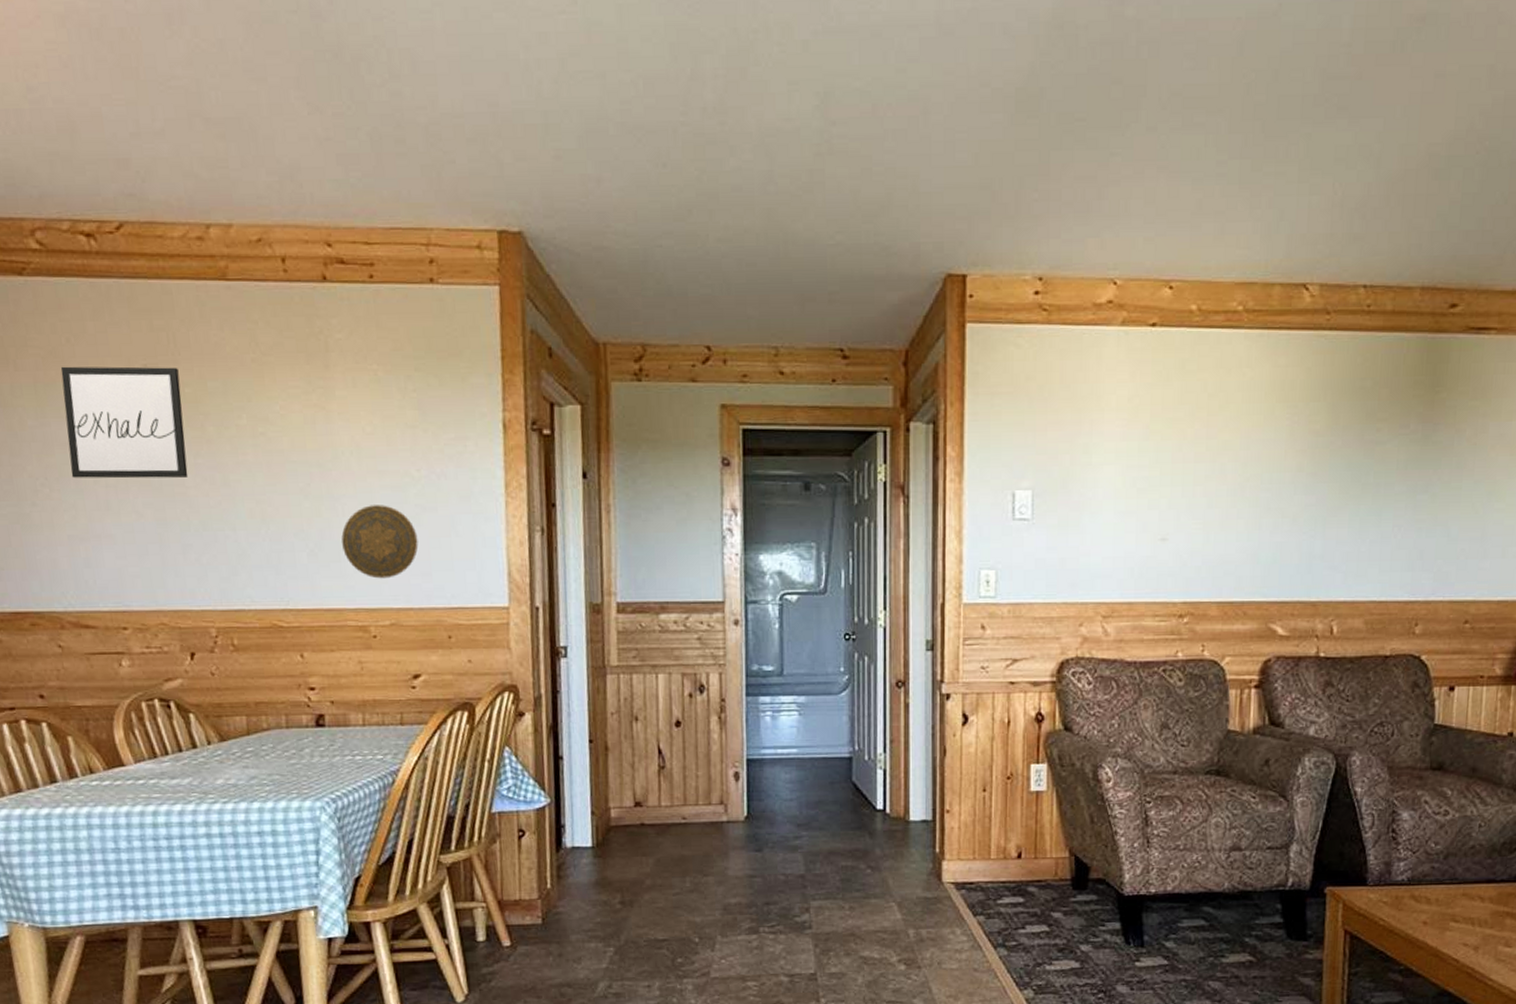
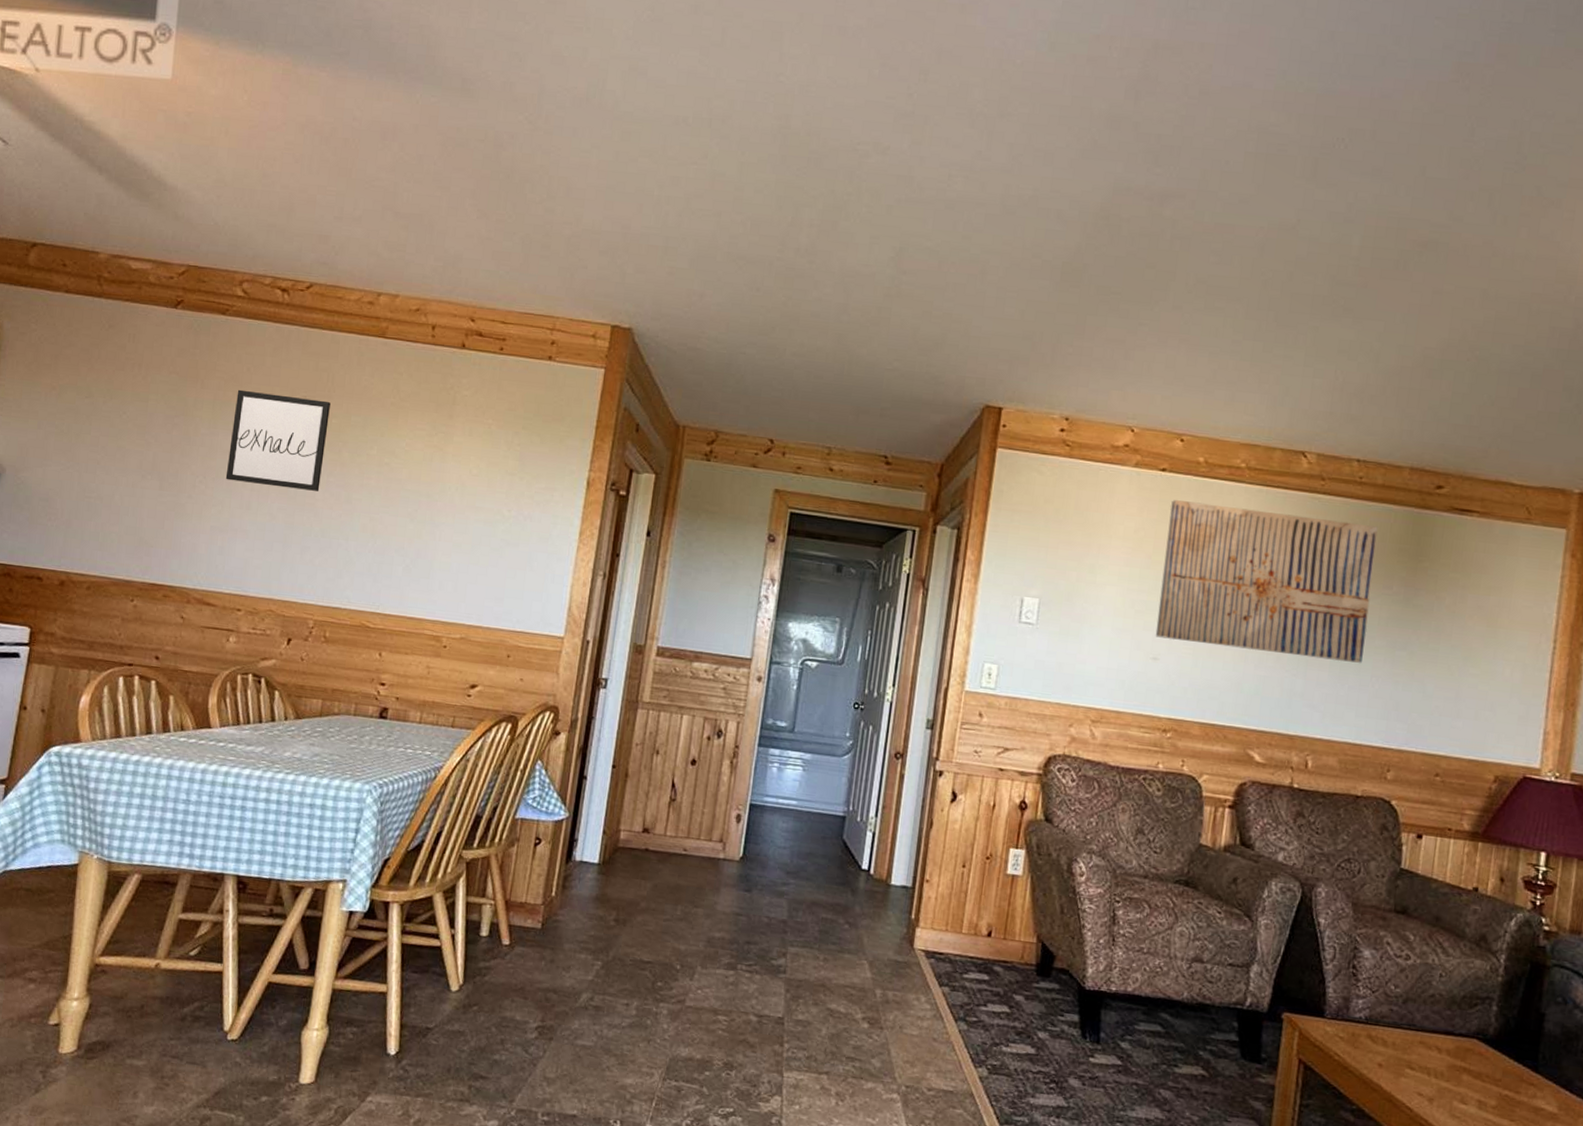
decorative plate: present [341,505,419,579] -> none [433,534,498,599]
wall art: none [1161,357,1391,516] -> present [1155,500,1378,663]

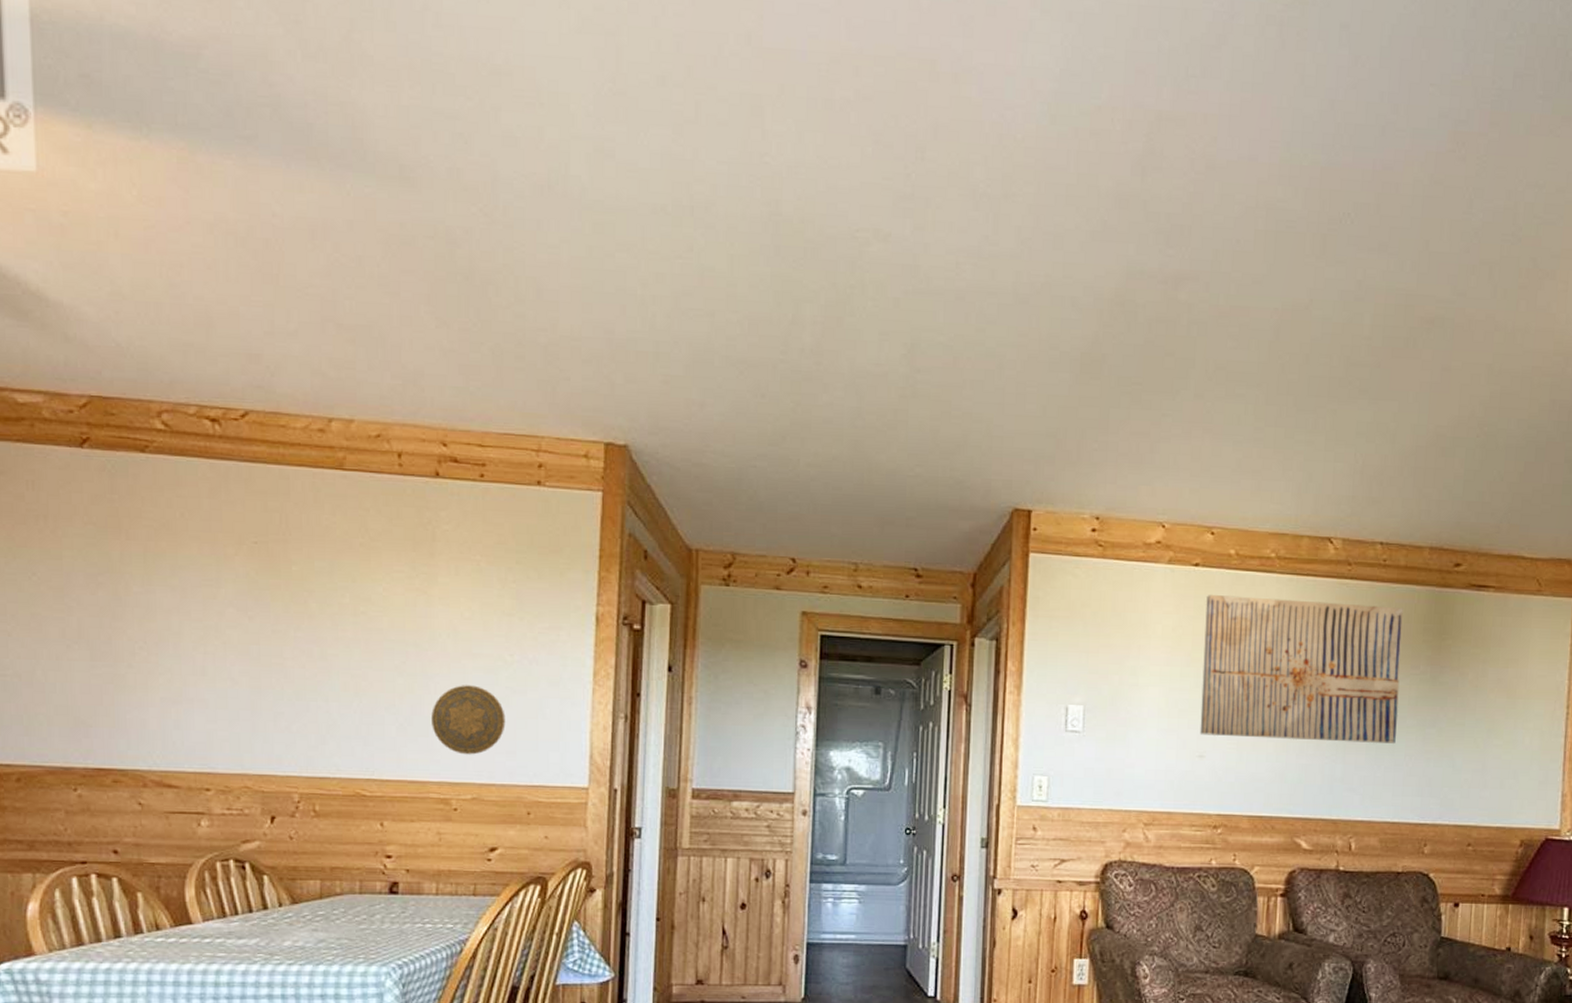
wall art: present [225,389,331,491] -> none [170,538,288,649]
decorative plate: none [433,534,498,599] -> present [431,685,506,755]

